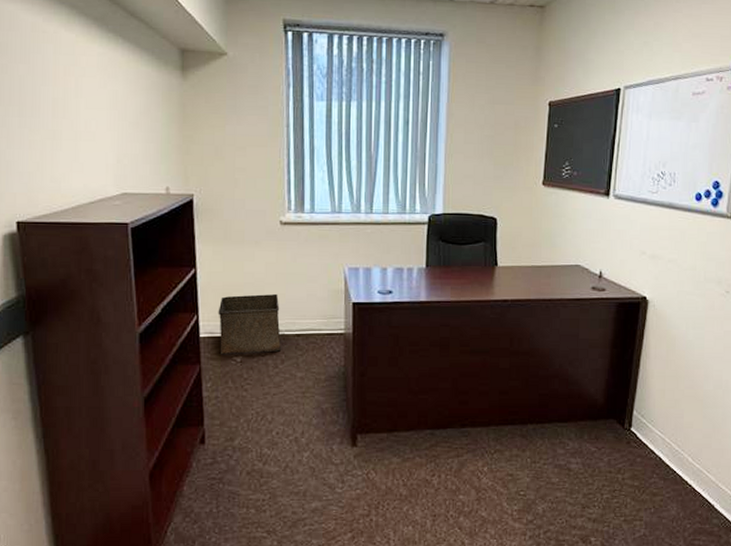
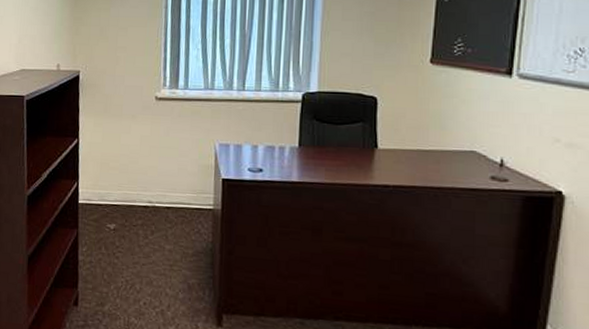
storage bin: present [218,293,282,355] -> none [95,165,152,223]

